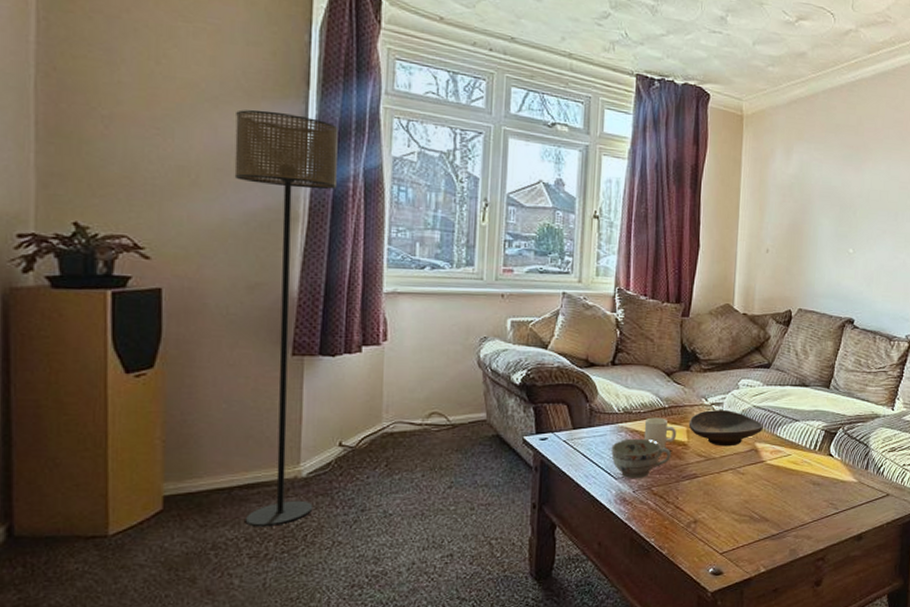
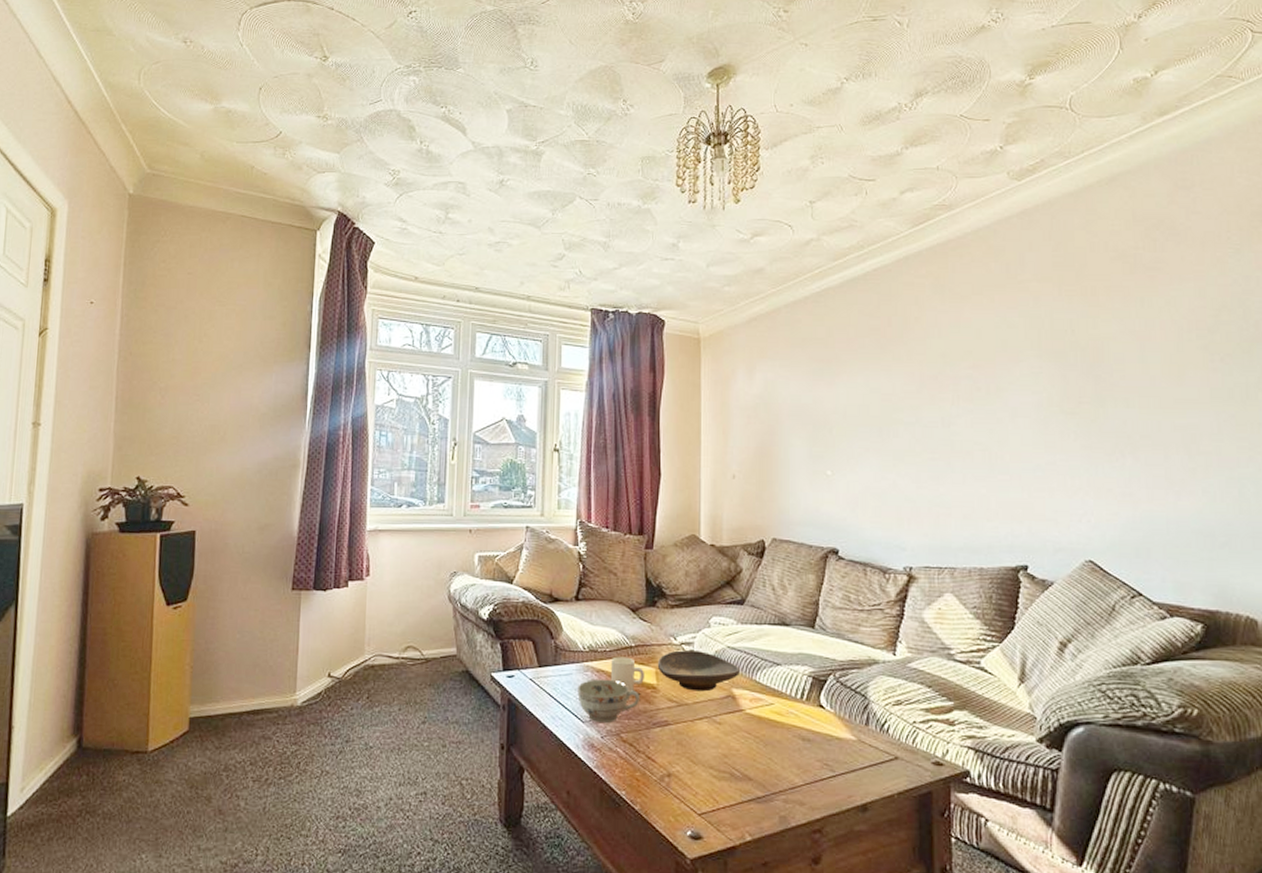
floor lamp: present [234,109,338,527] -> none [251,373,332,752]

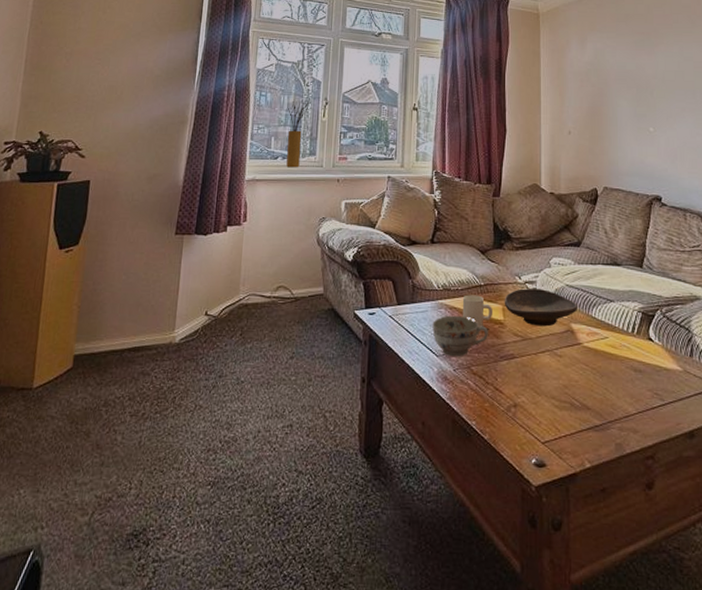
vase: none [412,440,435,517] -> present [286,99,309,168]

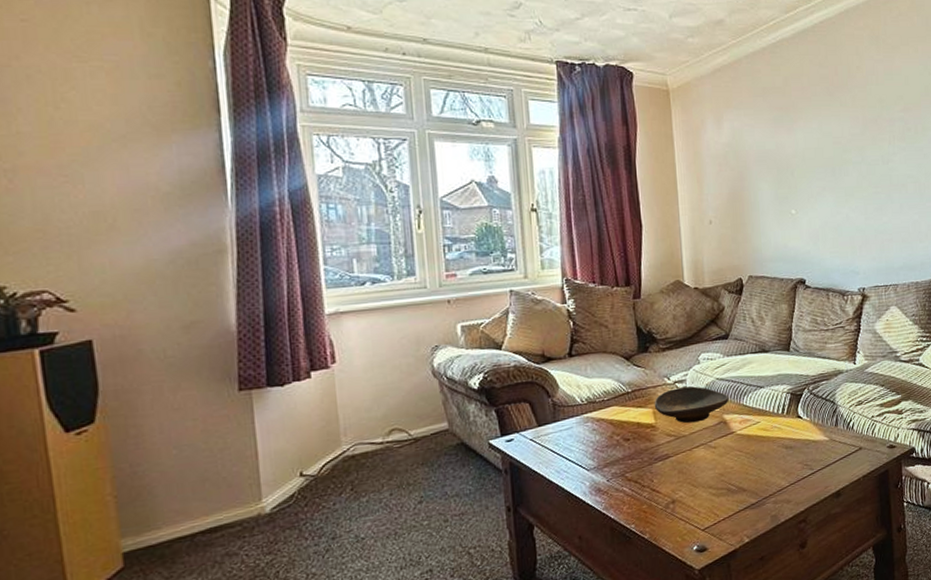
vase: present [286,99,309,168] -> none [369,209,397,294]
teacup: present [432,315,488,357] -> none [579,426,640,468]
mug: present [462,294,494,328] -> none [609,402,644,435]

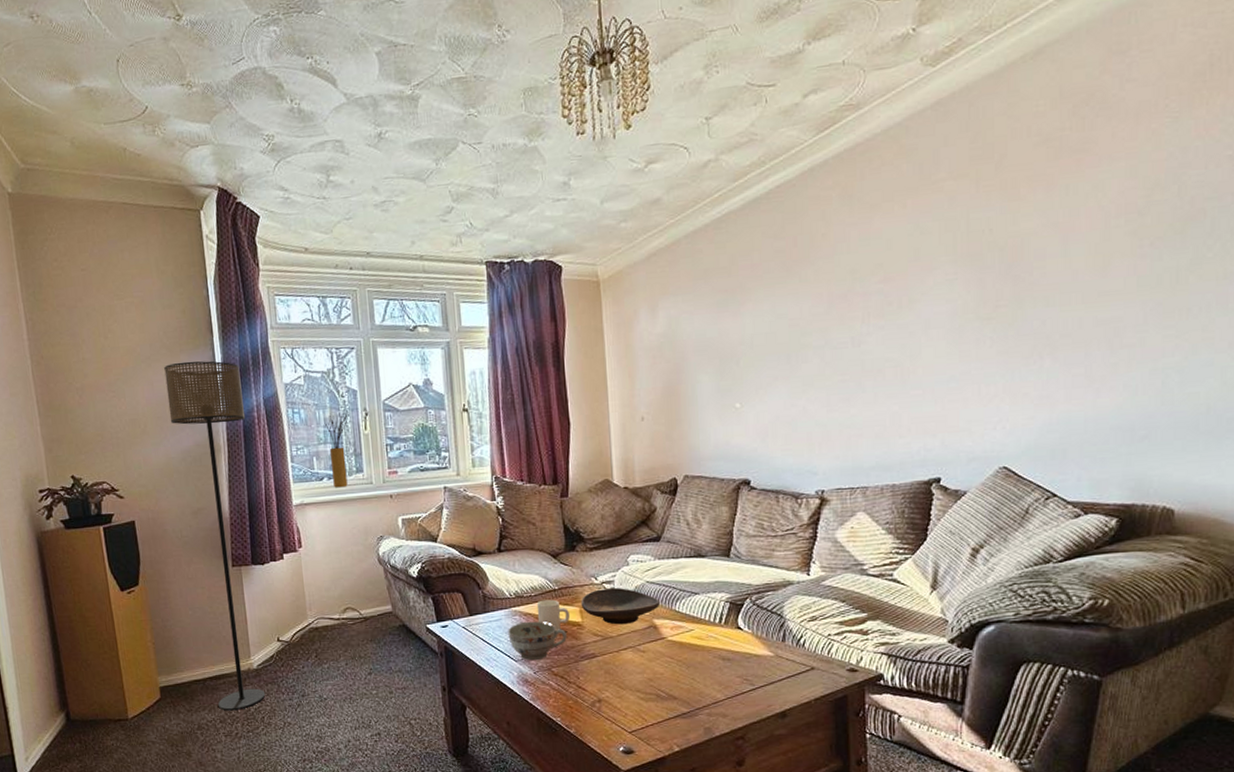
floor lamp: none [147,143,282,571] -> present [164,361,266,711]
vase: none [369,209,397,294] -> present [325,412,348,488]
teacup: none [579,426,640,468] -> present [508,621,567,661]
mug: none [609,402,644,435] -> present [536,599,571,632]

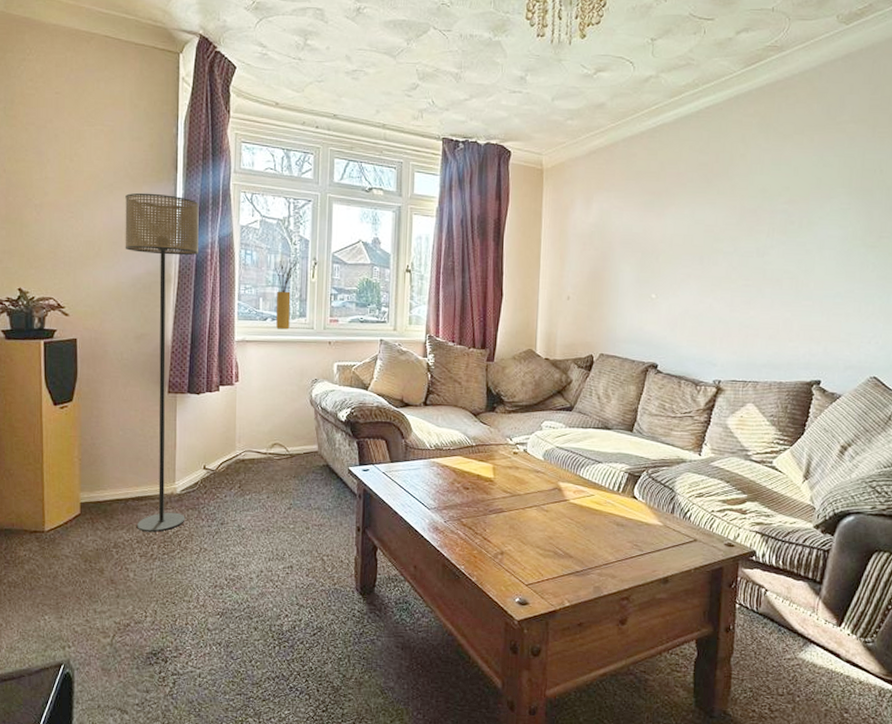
teacup: present [508,621,567,661] -> none [424,473,478,510]
mug: present [536,599,571,632] -> none [453,454,484,485]
decorative bowl: present [580,587,660,625] -> none [494,448,566,485]

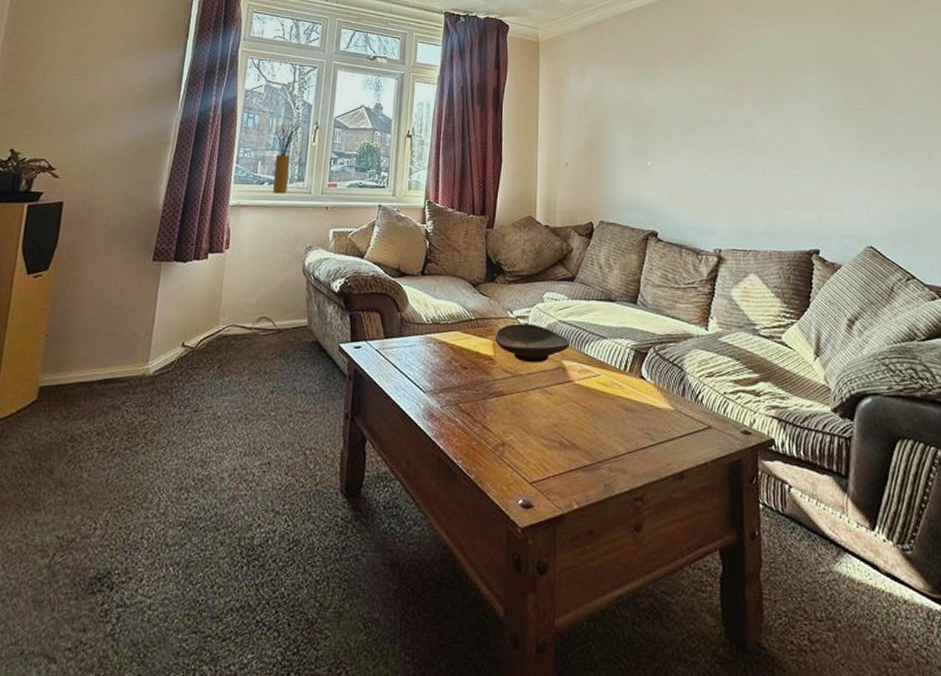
floor lamp: present [125,192,199,532] -> none [100,57,206,422]
decorative bowl: none [494,448,566,485] -> present [494,323,570,363]

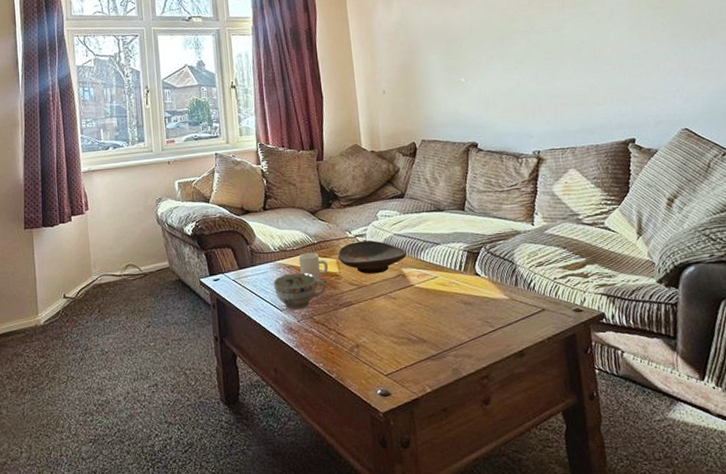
vase: present [273,123,298,194] -> none [112,90,131,156]
teacup: none [420,350,478,394] -> present [273,272,326,310]
mug: none [451,329,484,364] -> present [298,252,329,282]

